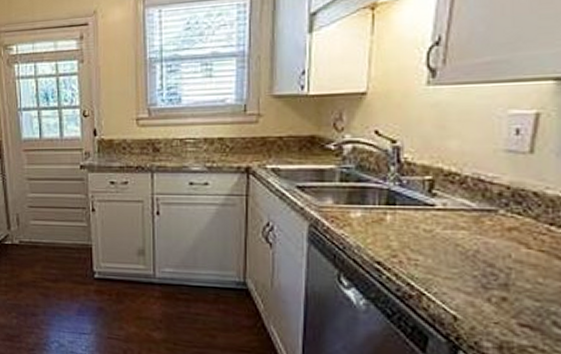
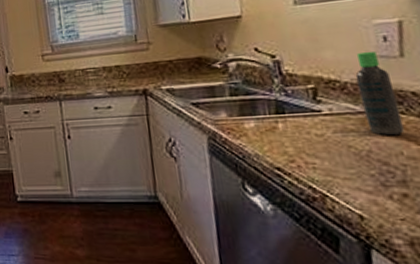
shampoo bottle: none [478,145,517,236] -> present [355,52,405,135]

